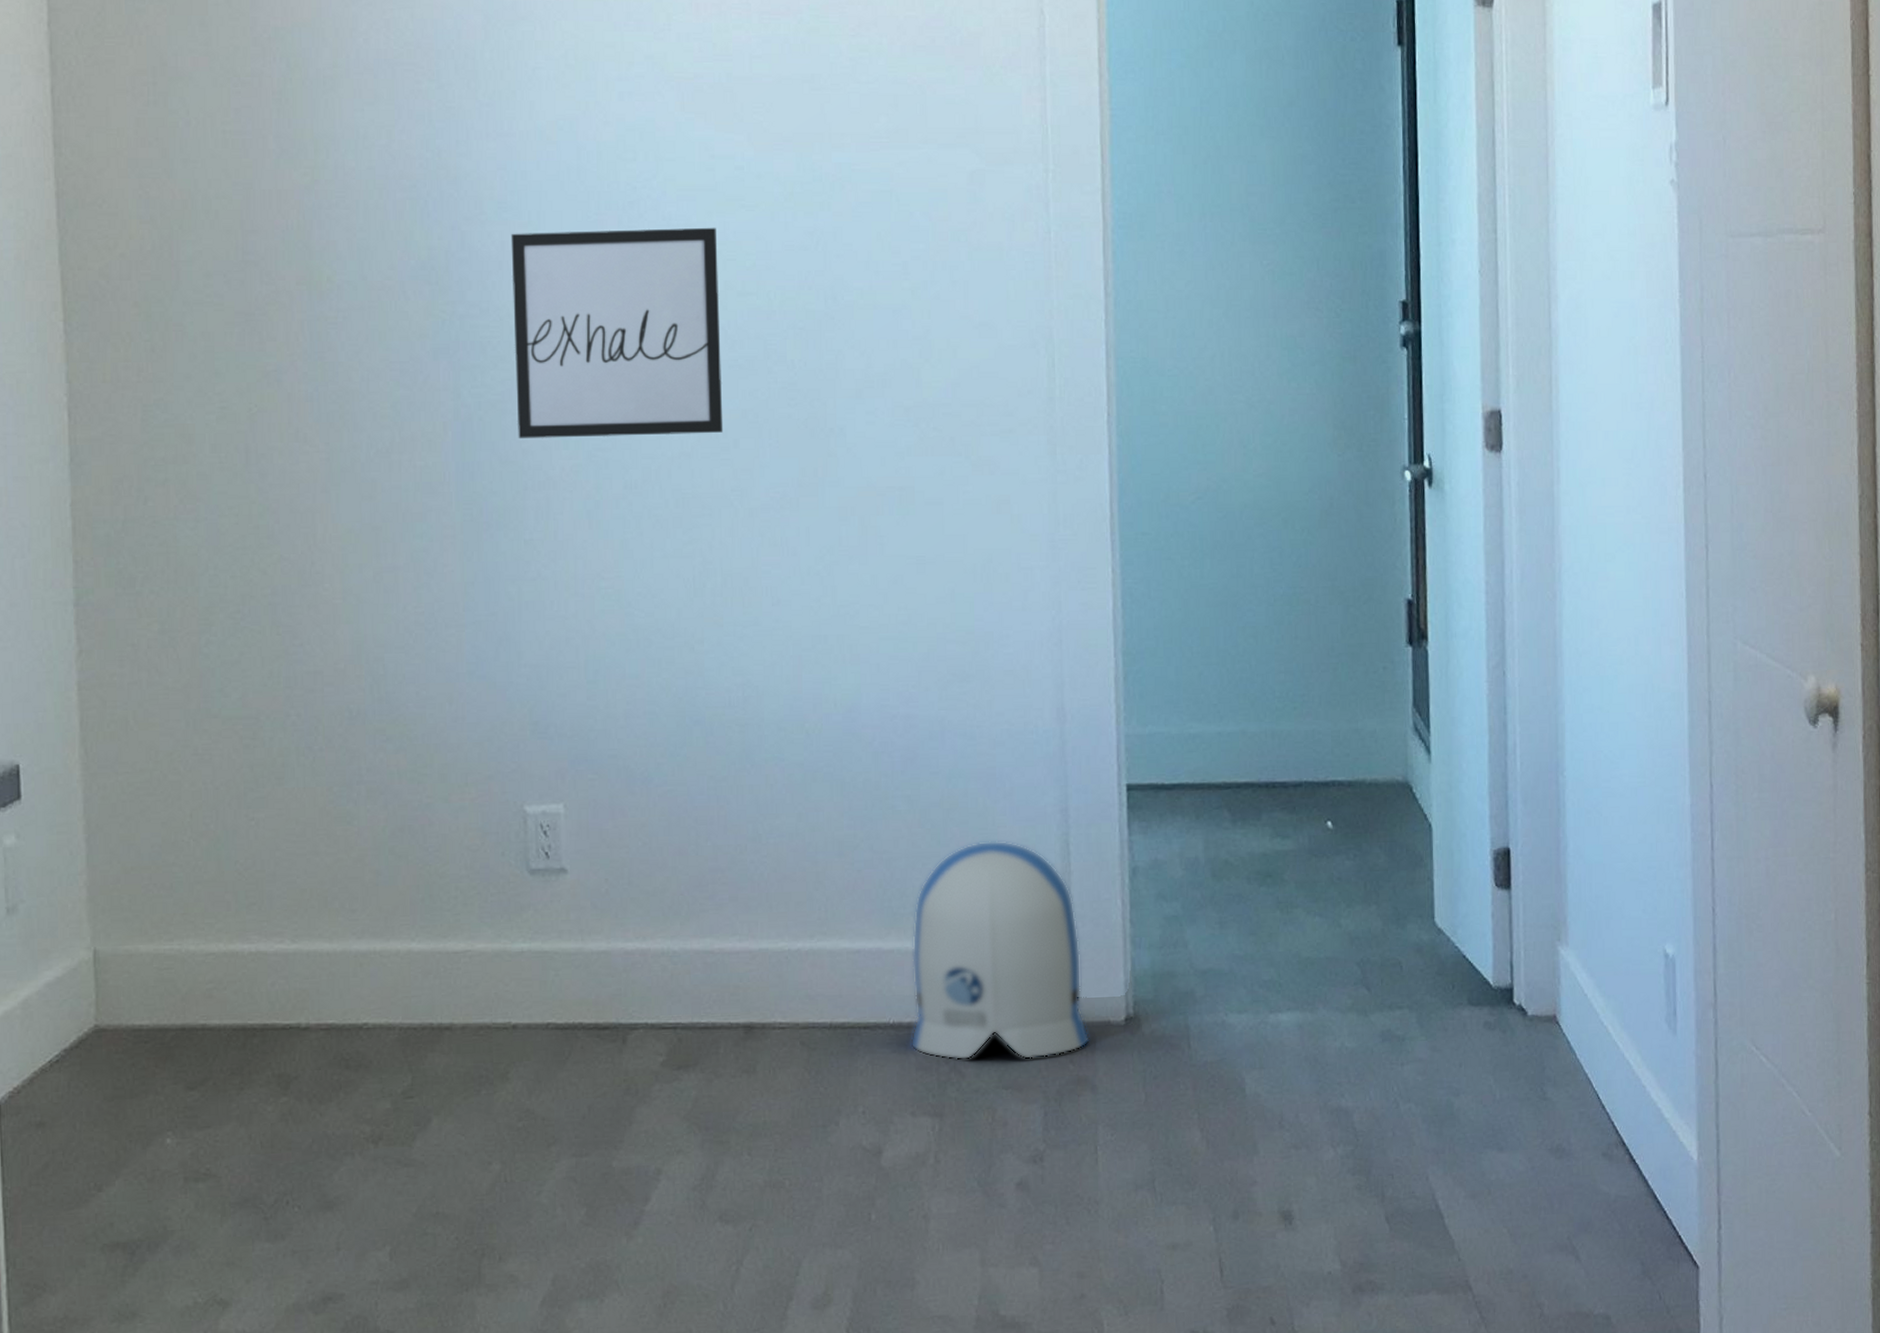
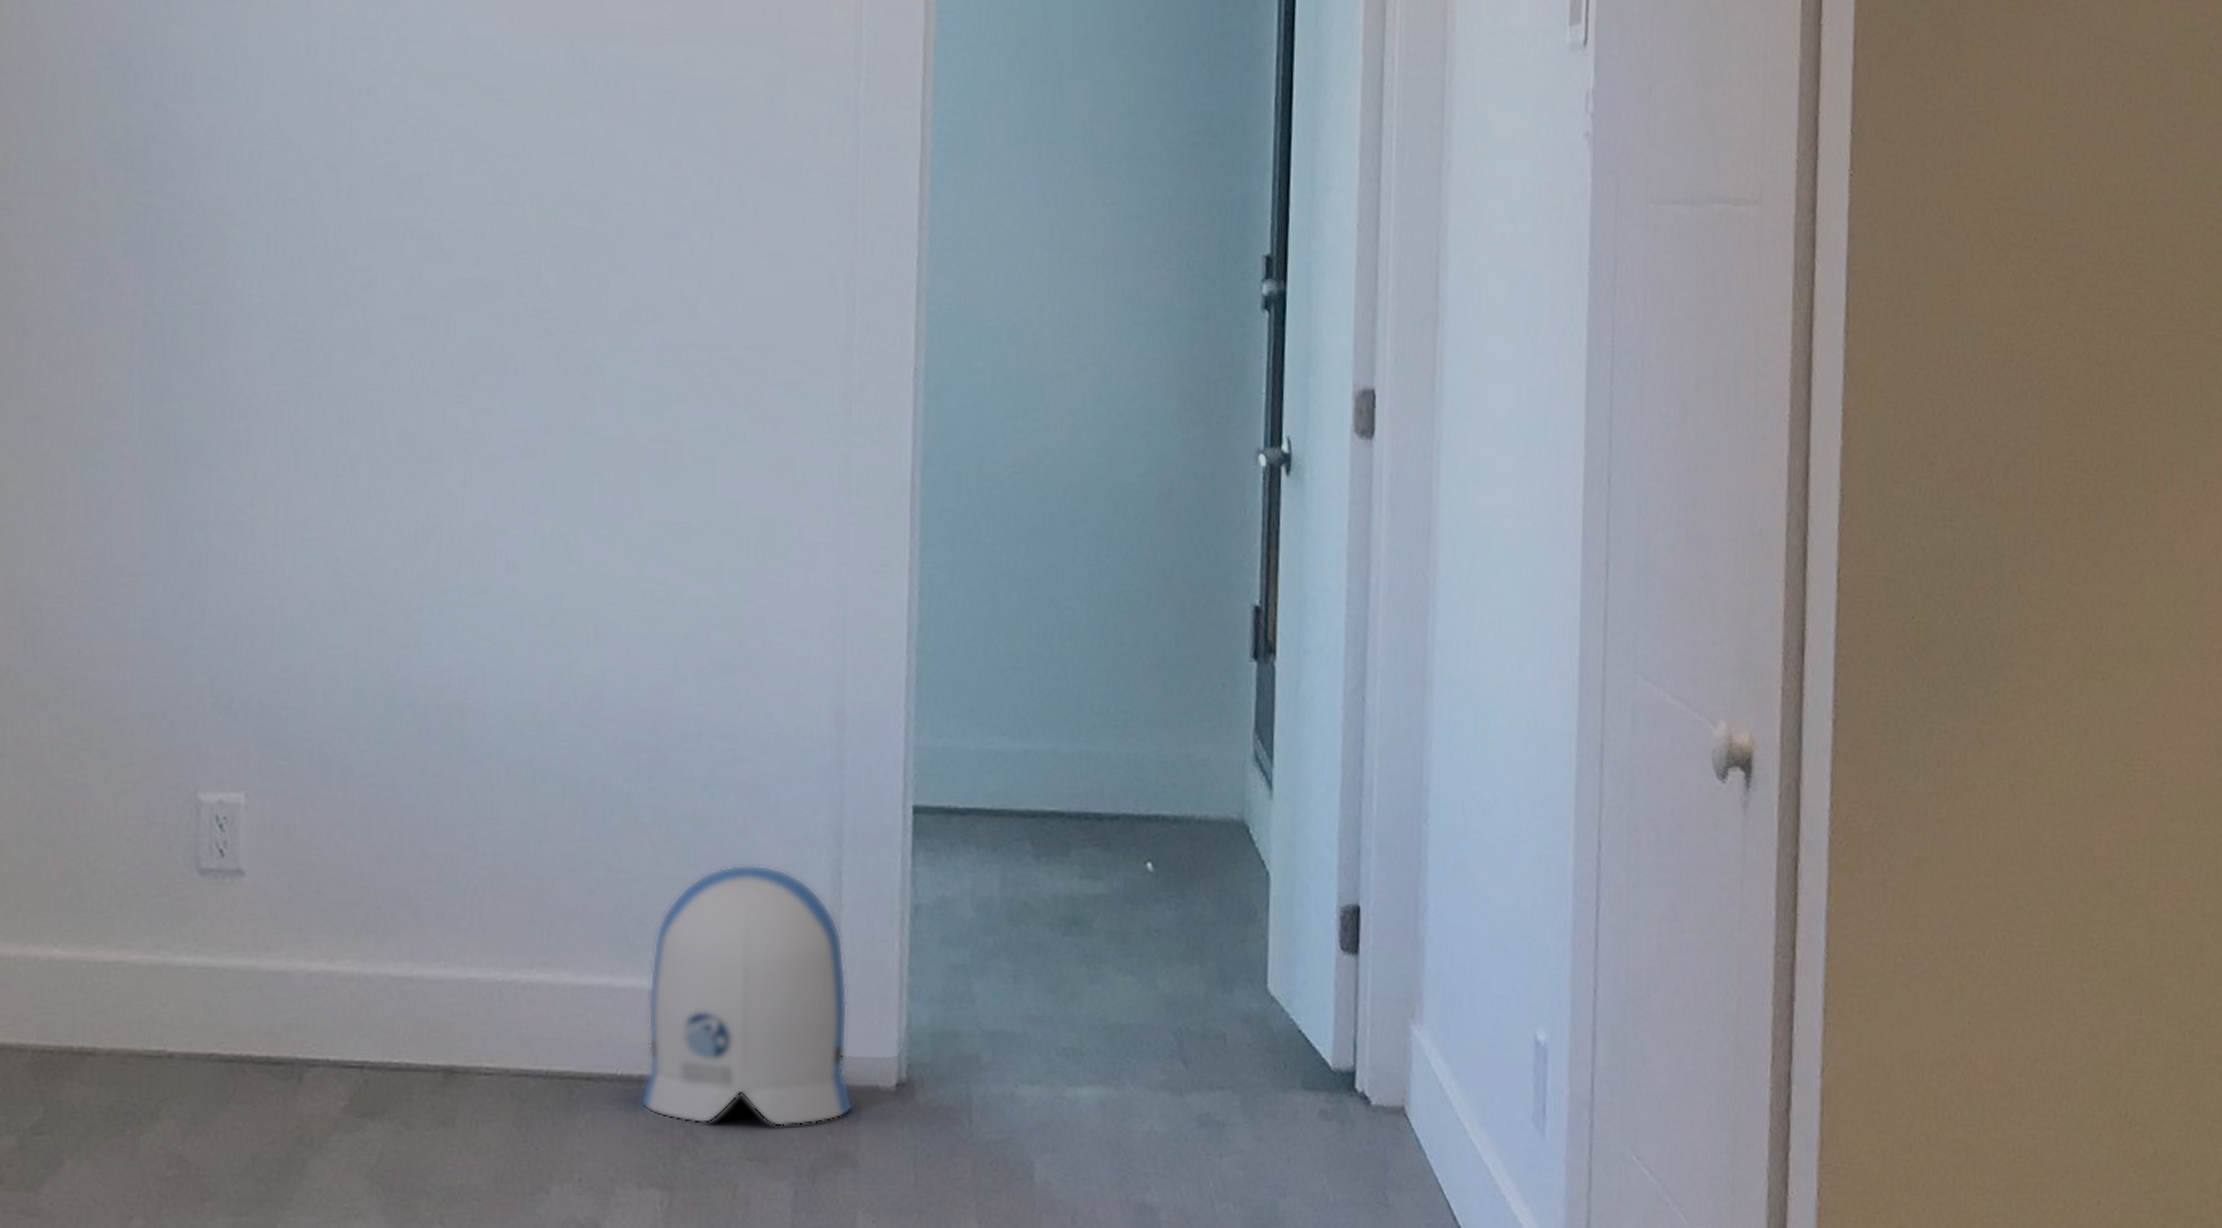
wall art: present [511,227,724,438] -> none [218,115,467,364]

